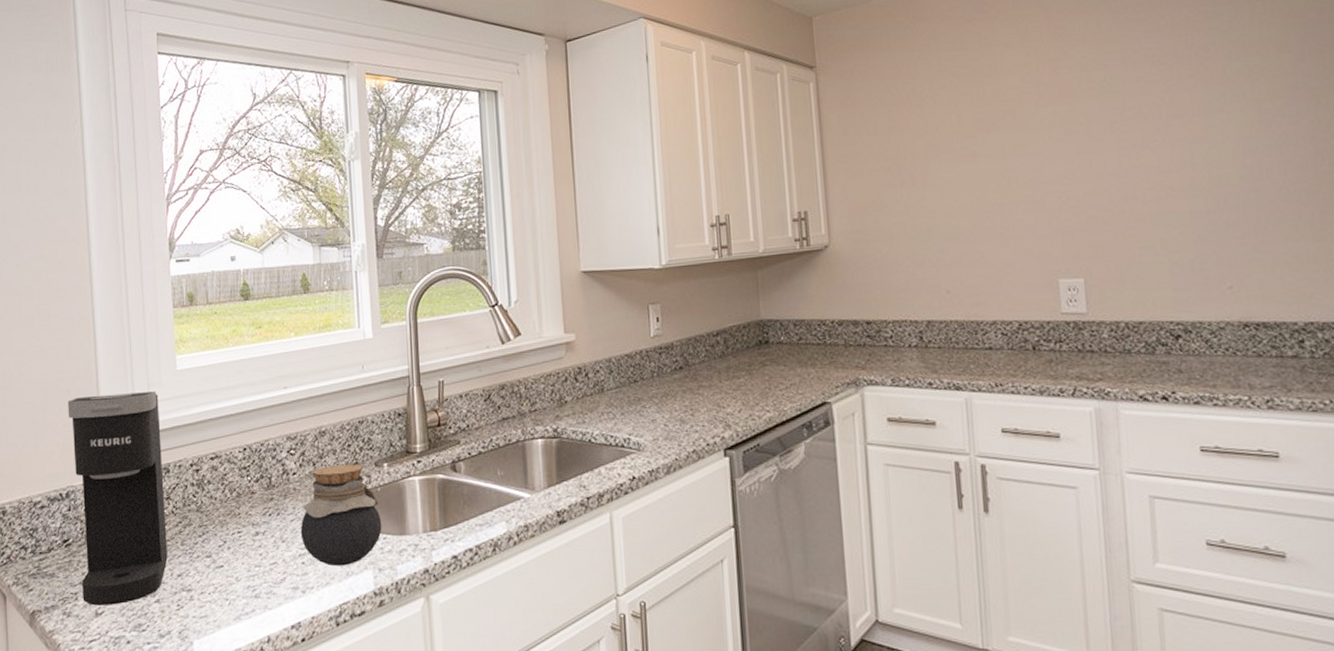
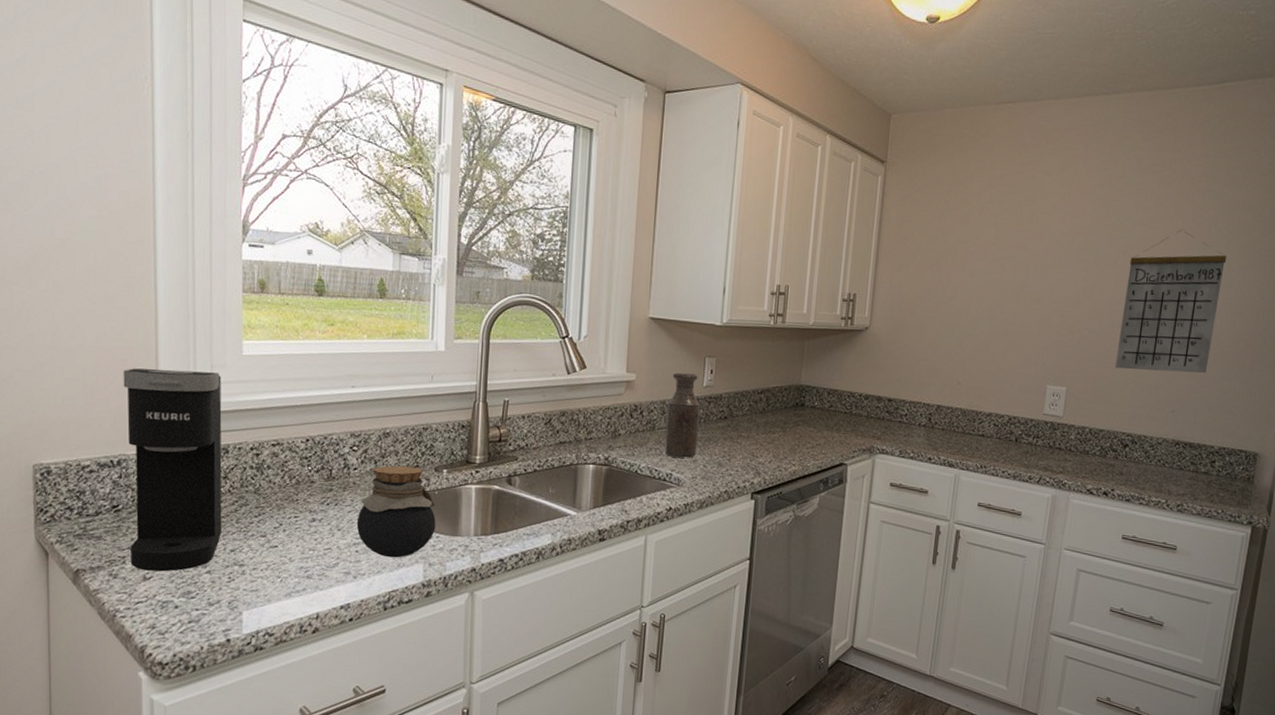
bottle: none [614,324,654,420] -> present [665,372,701,458]
calendar: none [1130,77,1263,248] -> present [1115,229,1227,374]

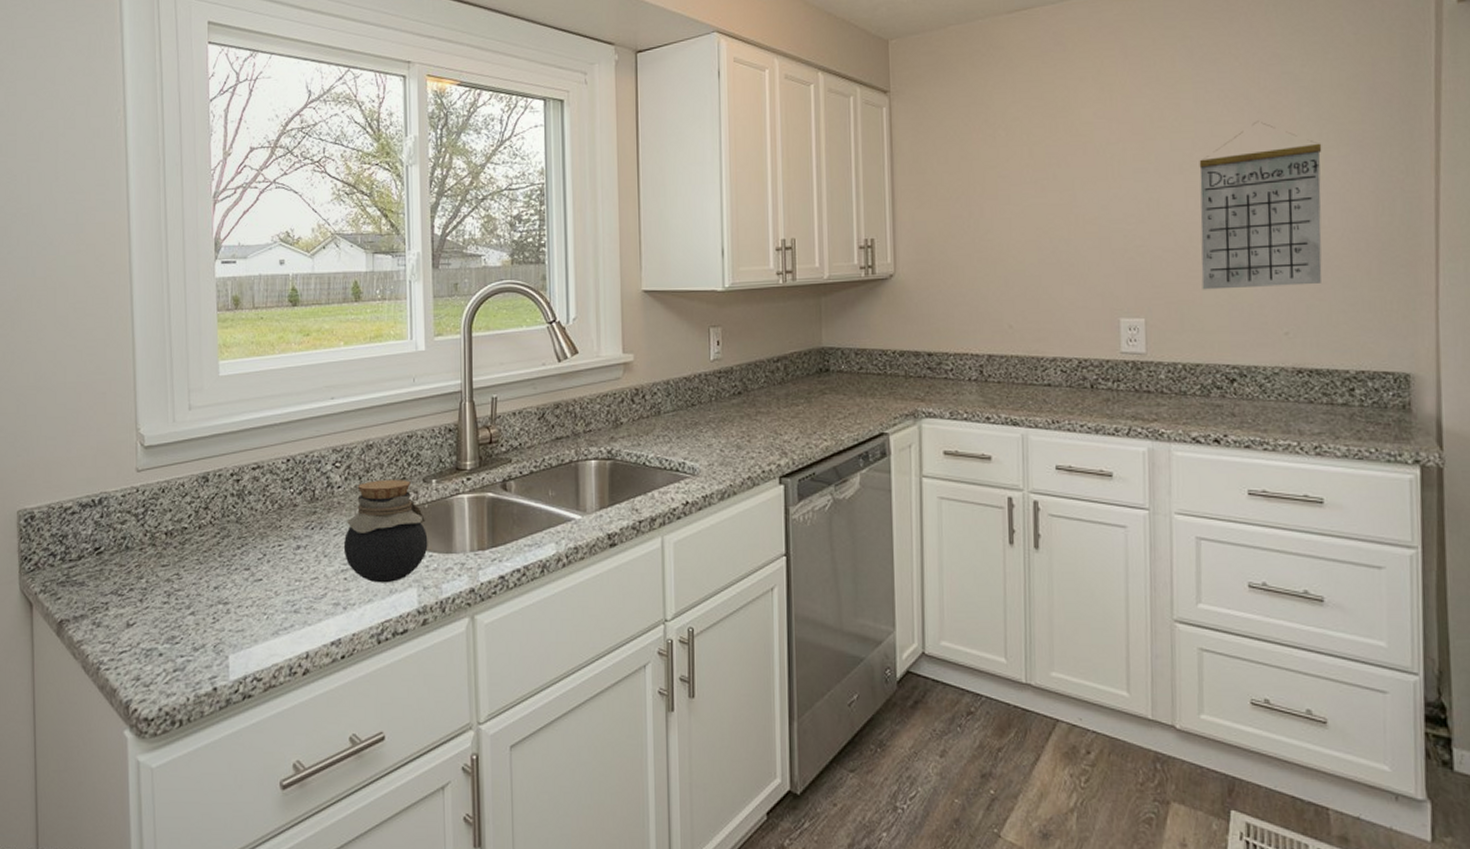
coffee maker: present [123,368,222,572] -> none [103,397,204,616]
bottle: present [665,372,701,458] -> none [673,347,711,443]

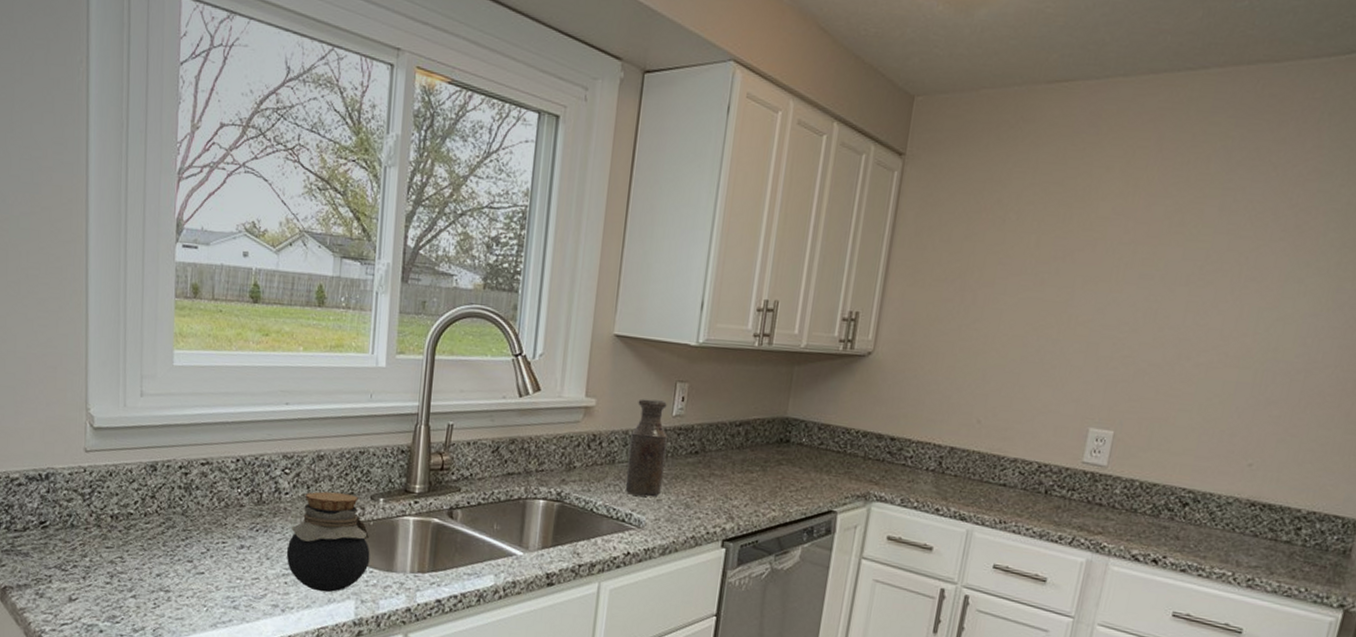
bottle: none [673,347,711,443] -> present [625,399,668,497]
calendar: present [1199,121,1322,290] -> none [1178,239,1338,420]

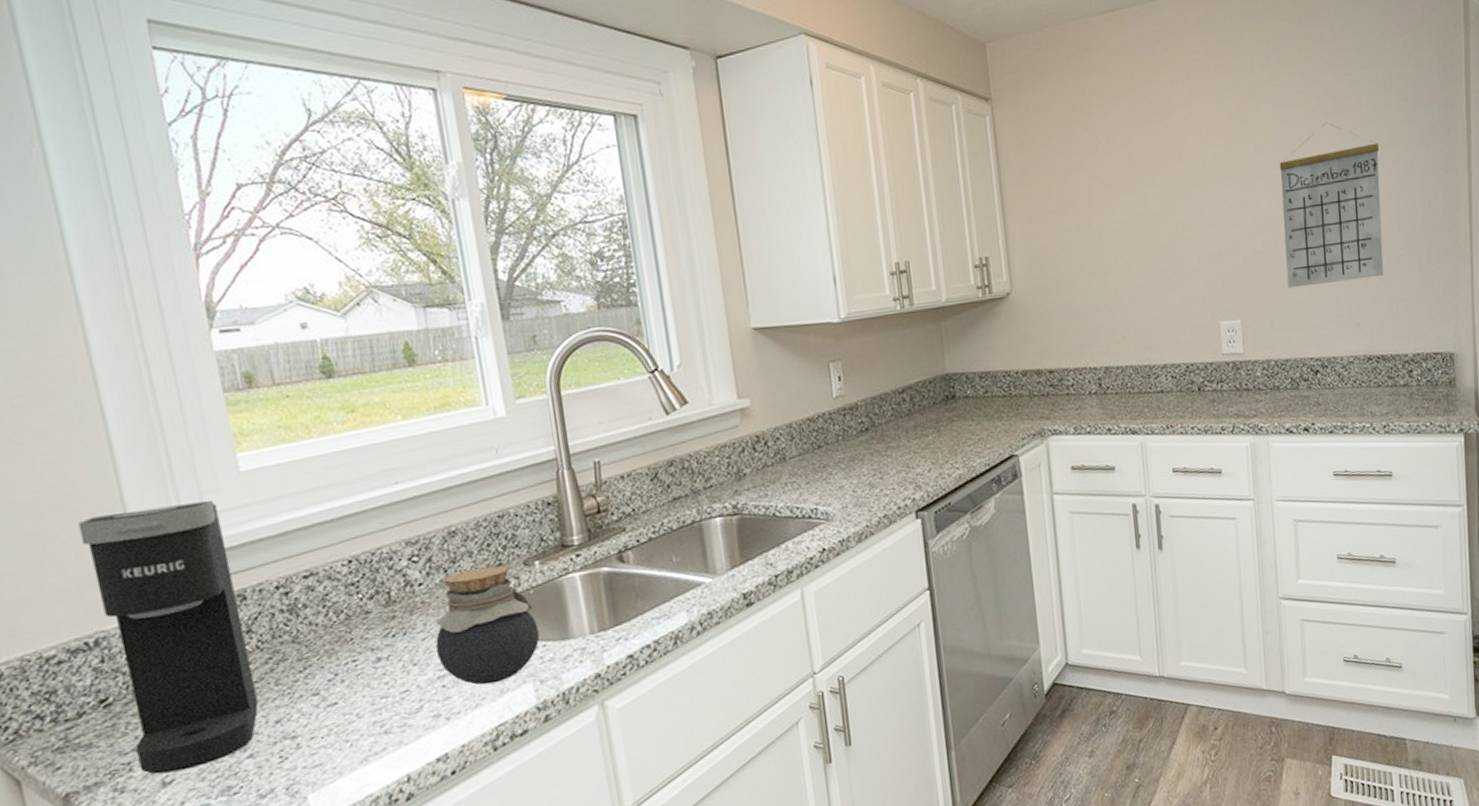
coffee maker: none [52,376,151,594] -> present [78,501,258,775]
bottle: present [625,399,668,497] -> none [794,384,841,489]
calendar: none [1178,239,1338,420] -> present [1279,122,1384,289]

